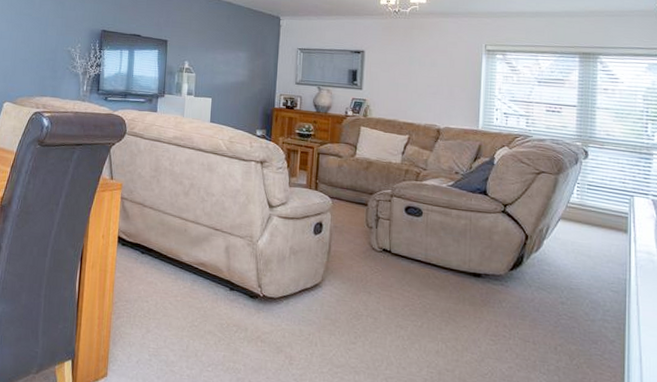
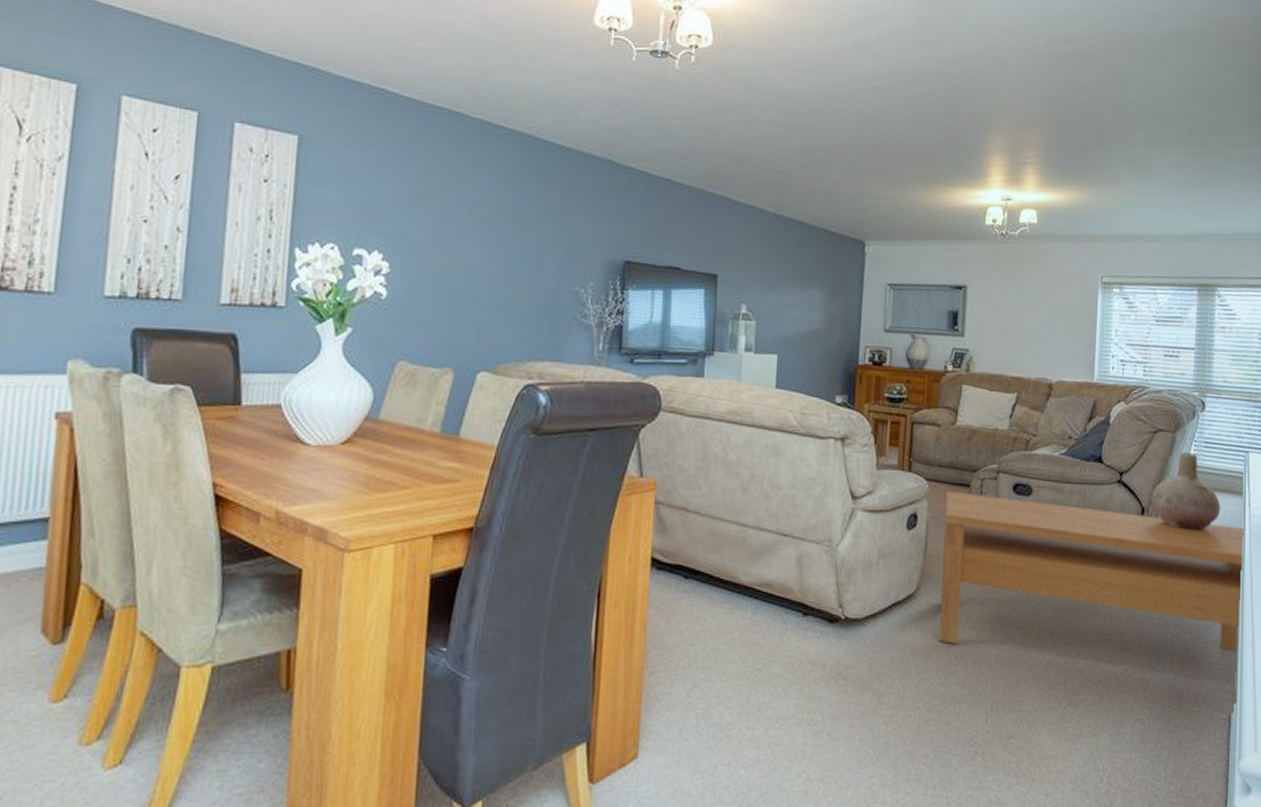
coffee table: none [341,207,632,368] -> present [940,490,1246,653]
vase: none [535,192,605,260] -> present [1151,453,1221,531]

